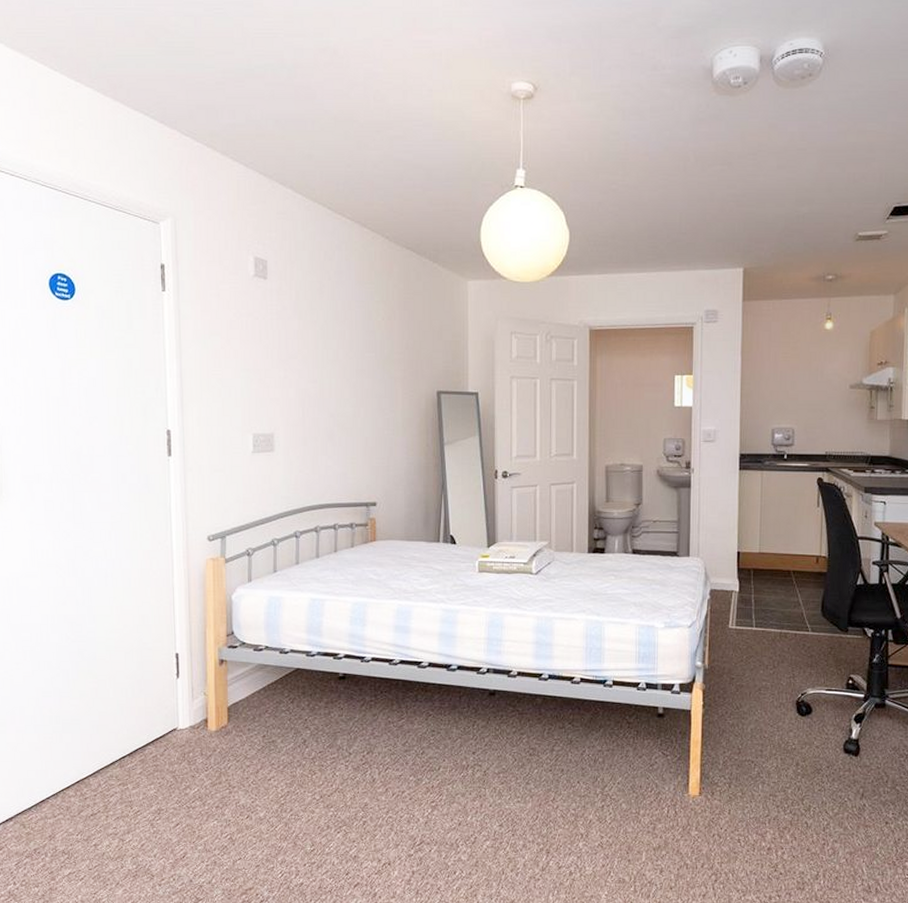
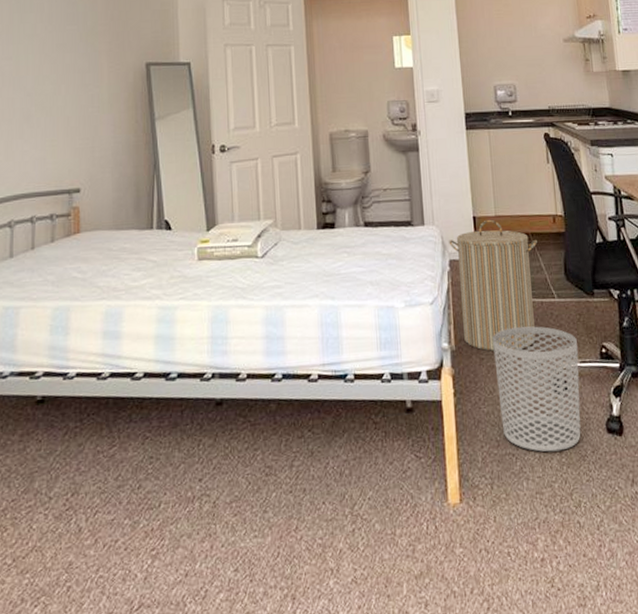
laundry hamper: none [712,555,798,674] -> present [449,219,537,351]
waste bin: none [744,654,825,763] -> present [493,326,581,452]

